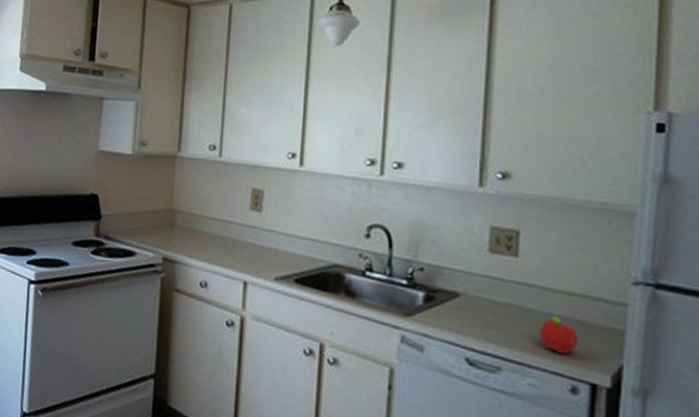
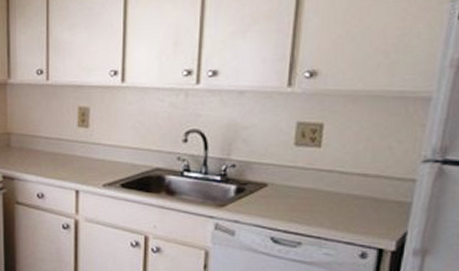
fruit: present [540,316,579,354] -> none [336,196,371,226]

